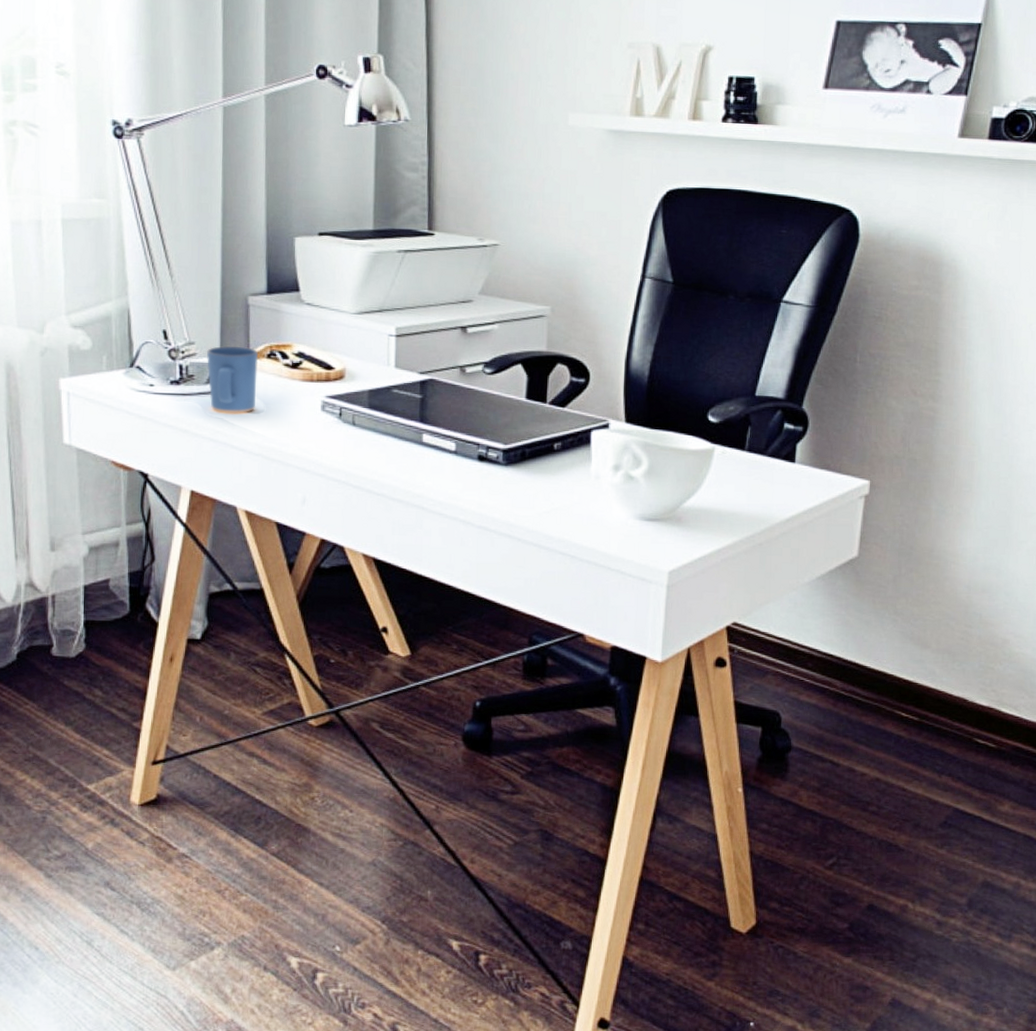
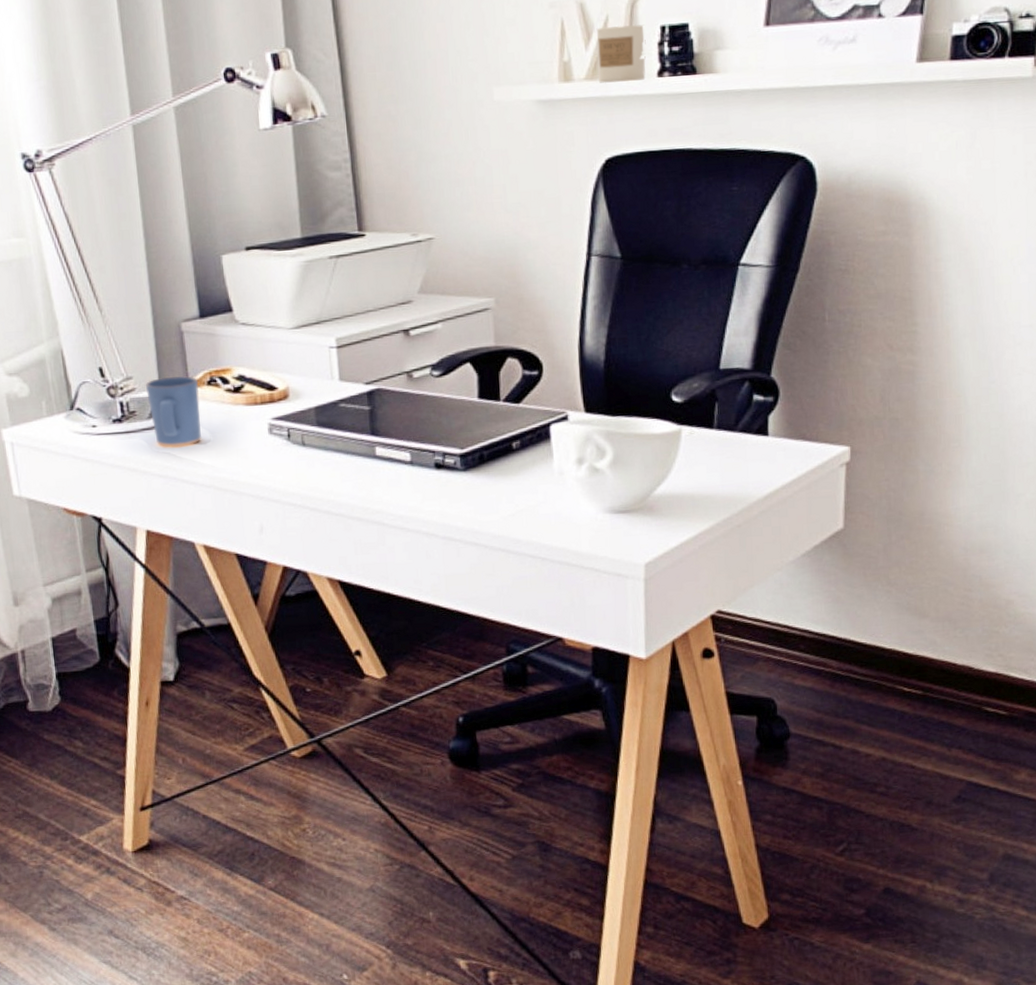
candle: none [666,70,714,123] -> present [596,24,646,84]

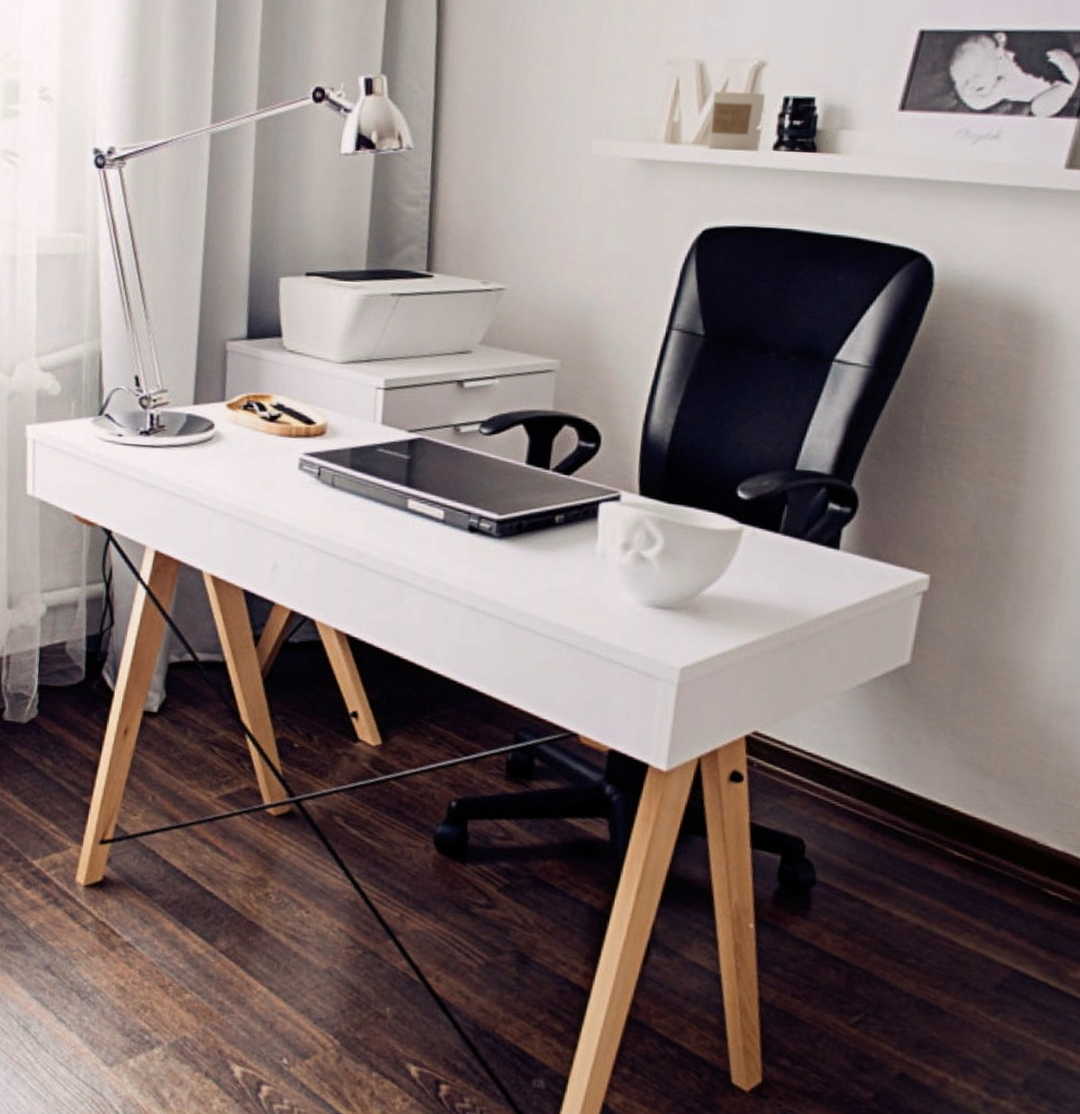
mug: present [146,375,202,448] -> none [179,395,235,470]

